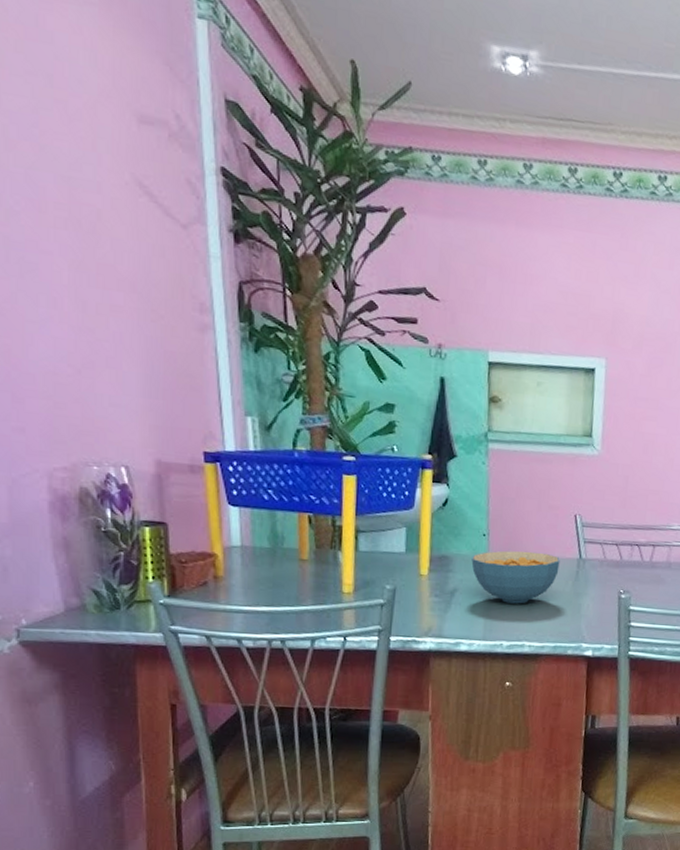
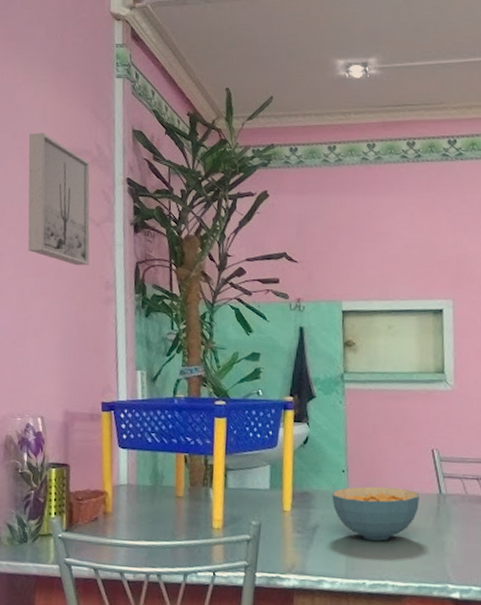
wall art: none [74,82,176,280] -> present [28,132,90,266]

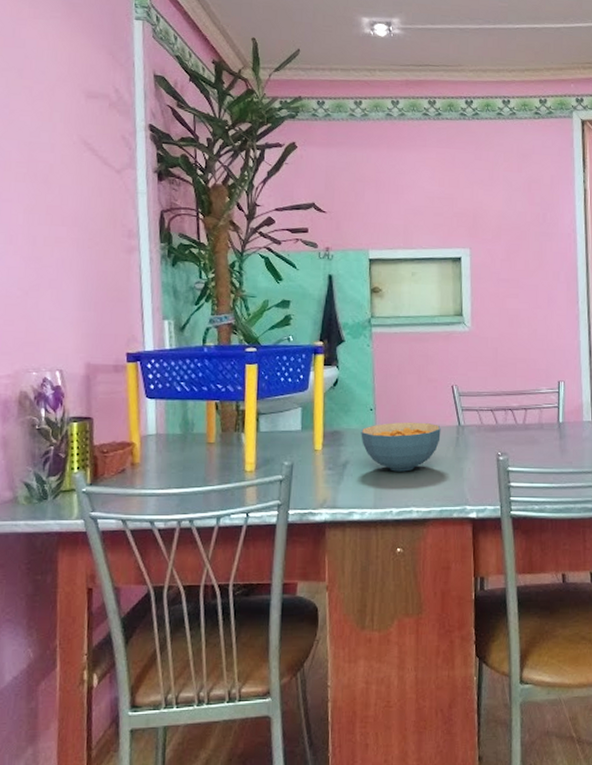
wall art: present [28,132,90,266] -> none [37,72,110,214]

